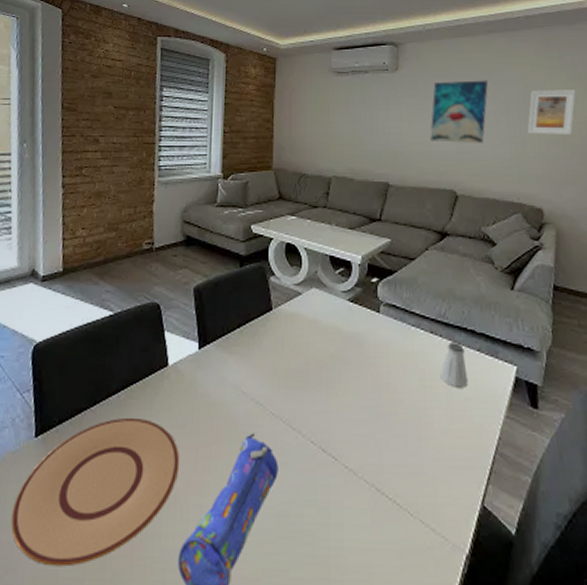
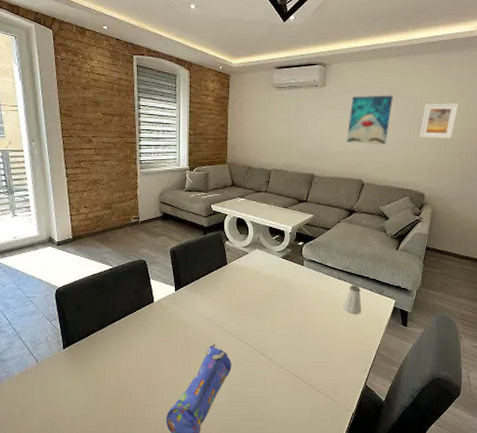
plate: present [10,417,180,567] -> none [52,335,165,425]

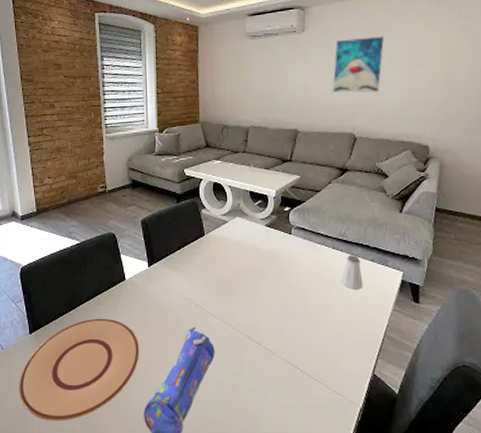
plate: none [52,335,165,425] -> present [19,318,140,421]
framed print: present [419,103,459,138] -> none [417,41,462,82]

